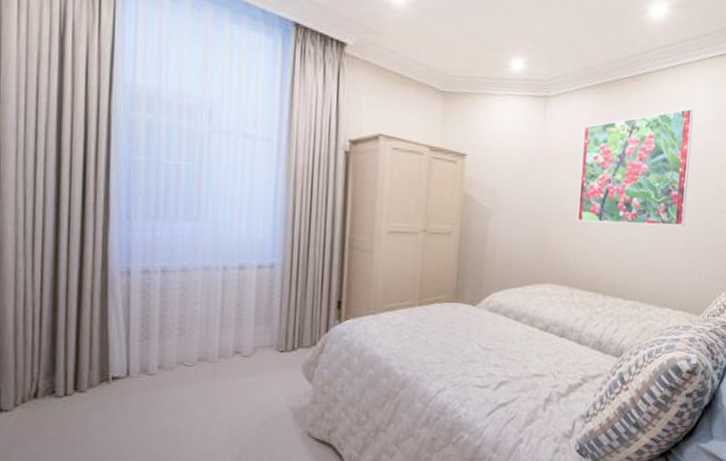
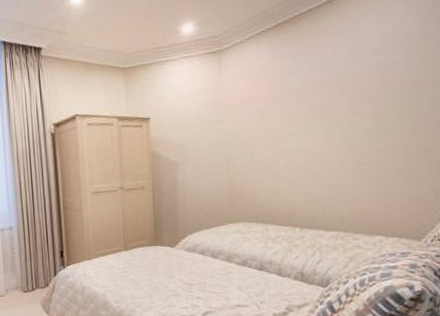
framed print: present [577,108,694,226] -> none [261,25,391,161]

